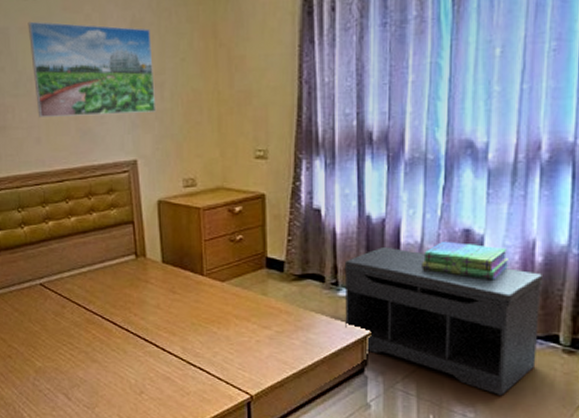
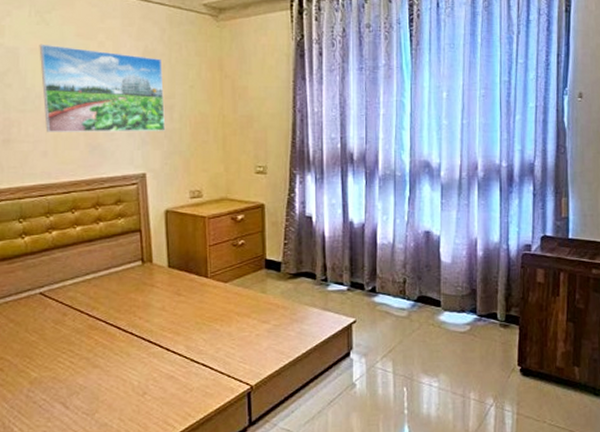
bench: present [344,246,544,395] -> none [332,246,484,366]
stack of books: present [422,241,510,280] -> none [394,241,459,272]

